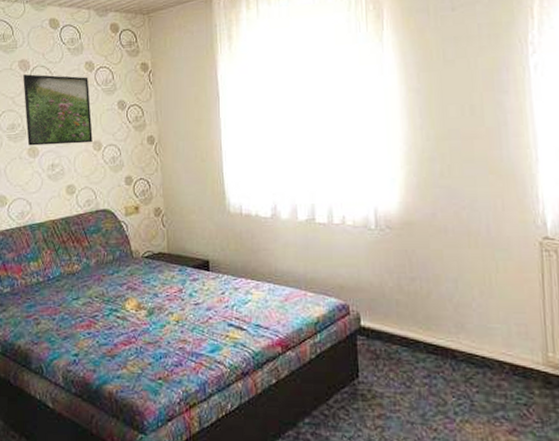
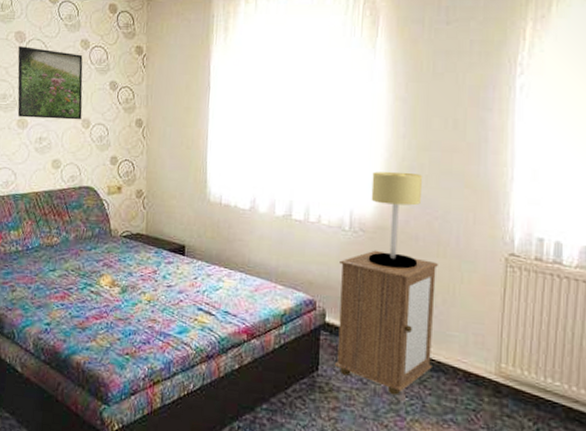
cabinet: none [369,246,477,396] -> present [334,250,438,396]
table lamp: none [393,163,450,263] -> present [368,171,423,269]

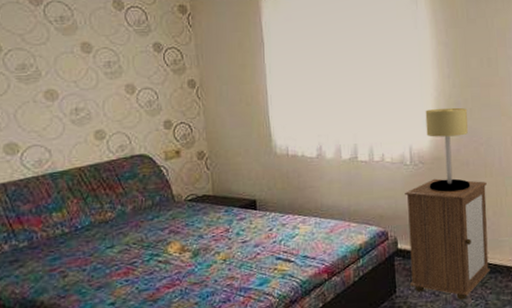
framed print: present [17,46,83,120] -> none [35,10,124,88]

